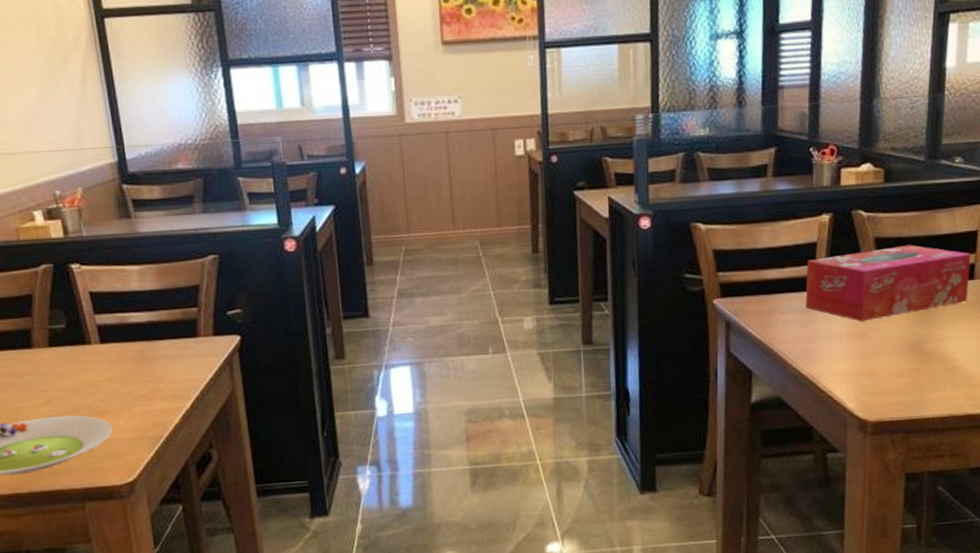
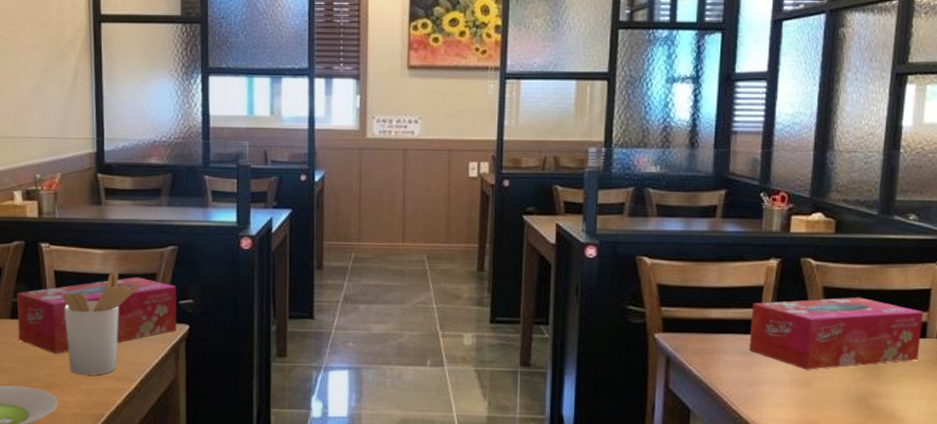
tissue box: none [52,291,228,379] -> present [17,277,177,355]
utensil holder: none [102,287,184,398] -> present [62,271,140,375]

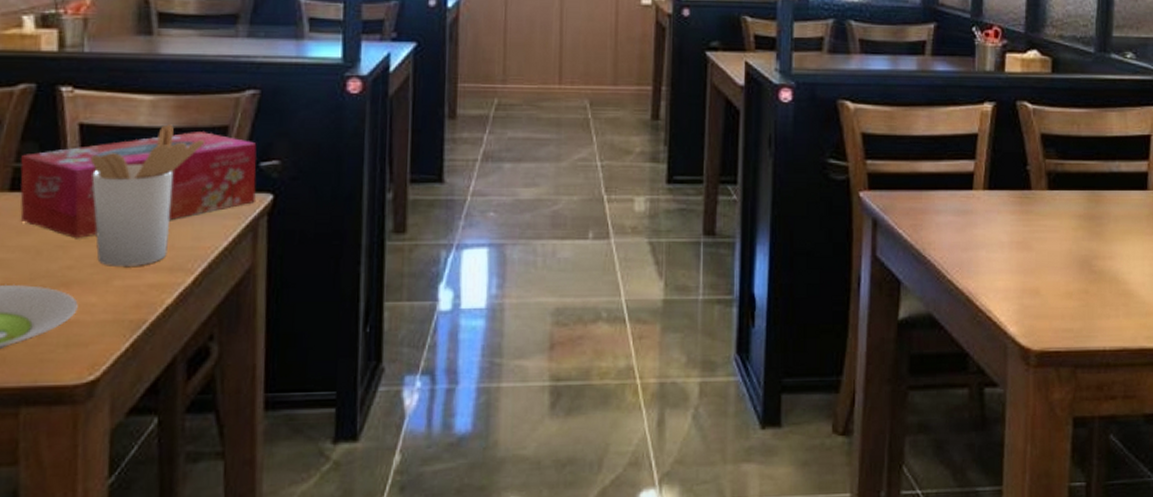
tissue box: present [749,297,923,370] -> none [964,145,1144,230]

